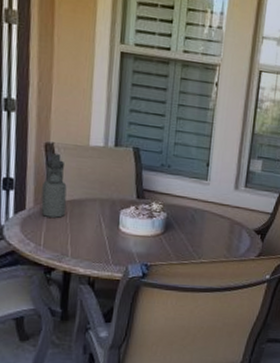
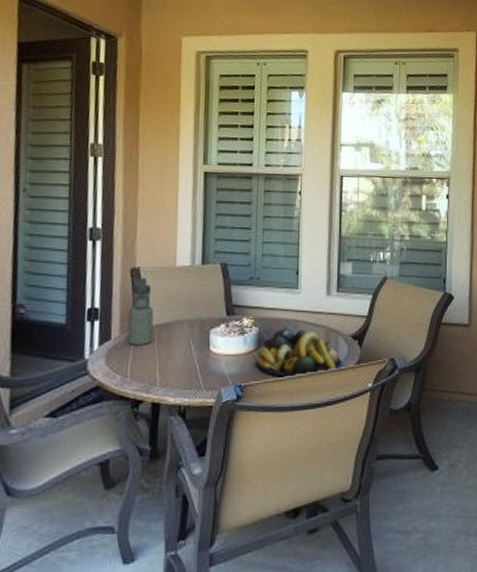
fruit bowl: none [162,217,245,264] -> present [256,329,343,379]

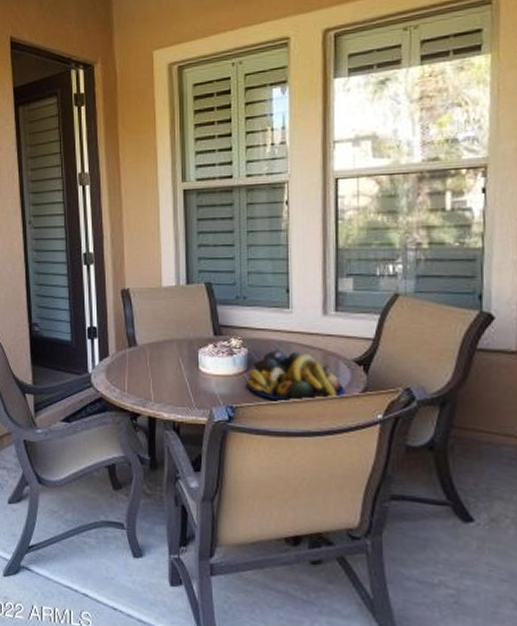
water bottle: present [127,278,154,345] -> none [122,299,145,362]

